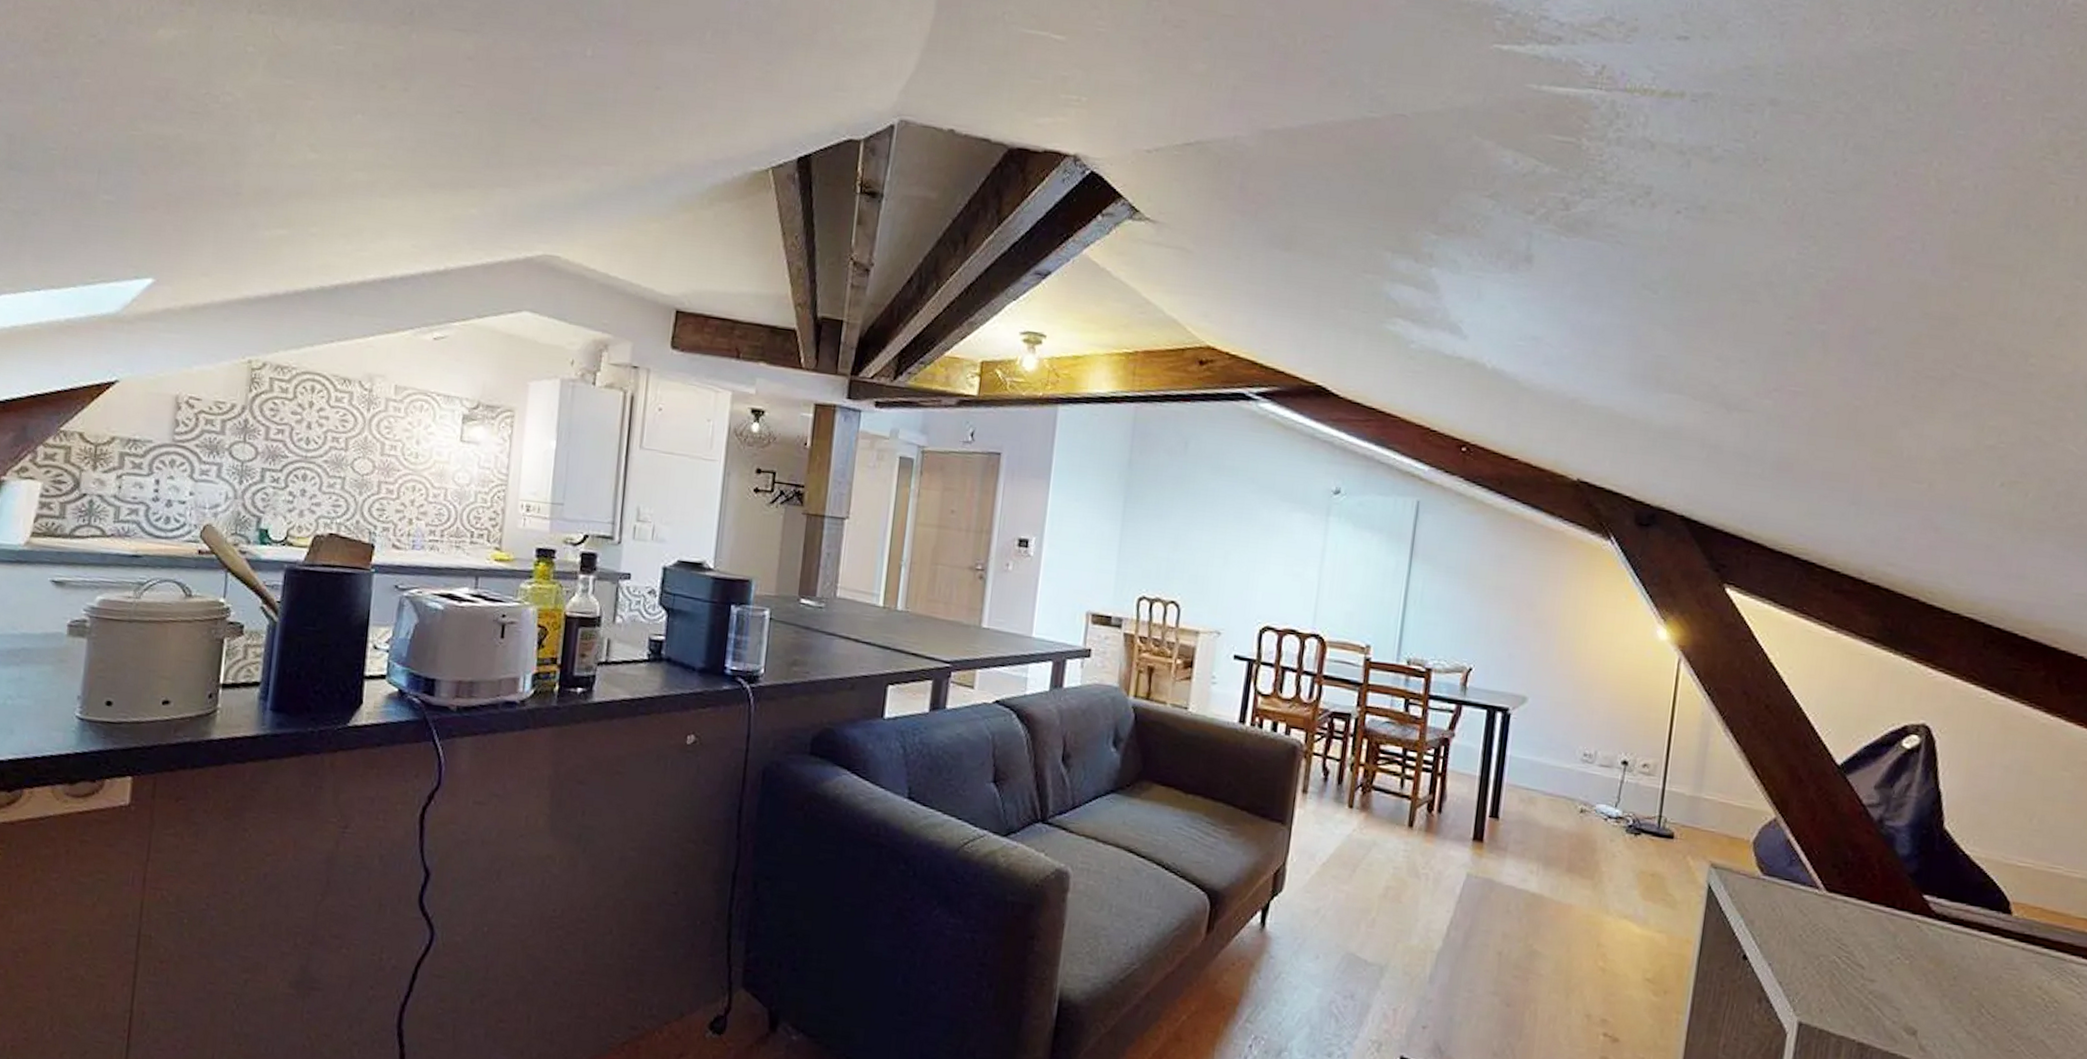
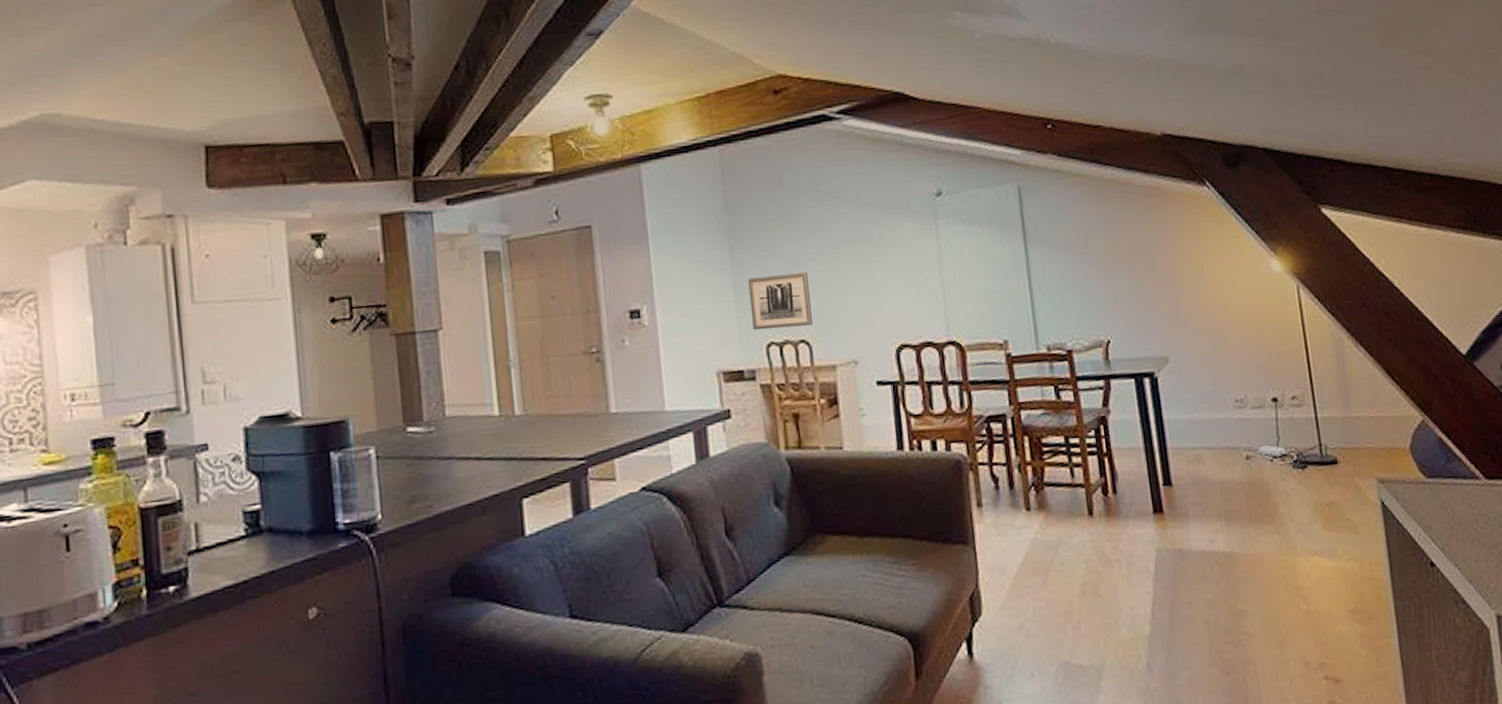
wall art: none [1129,533,1193,590] -> present [748,272,812,330]

